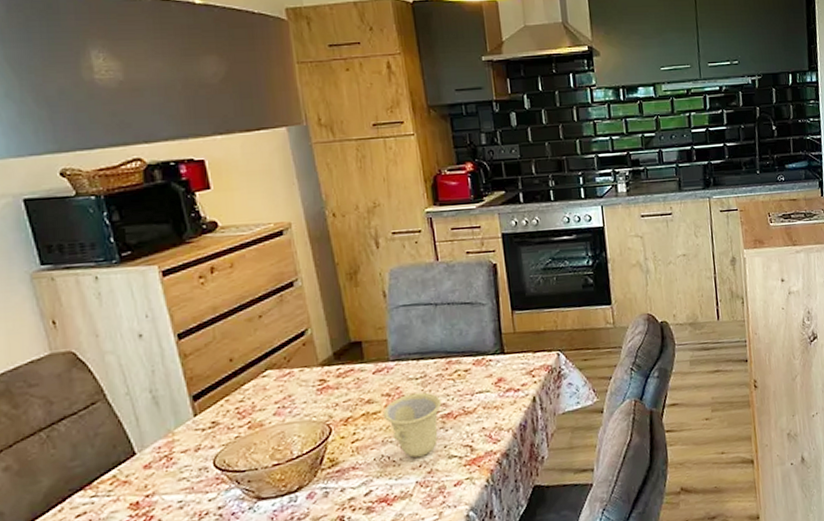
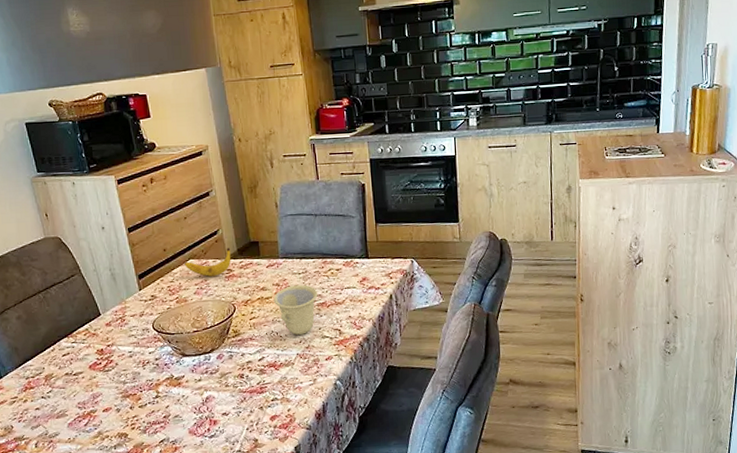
banana: none [259,352,325,391] -> present [184,248,231,277]

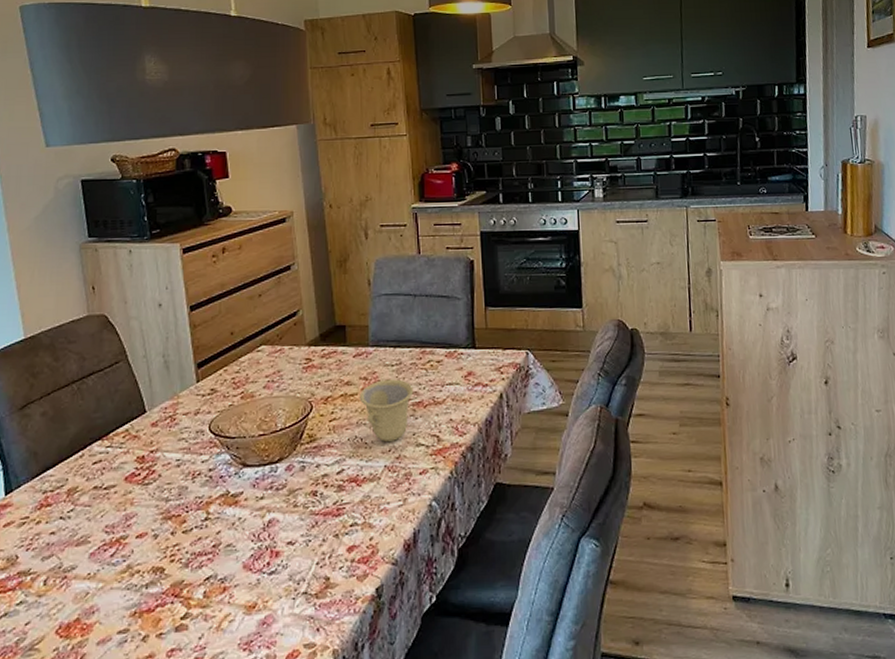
banana: present [184,248,231,277] -> none [254,332,312,367]

